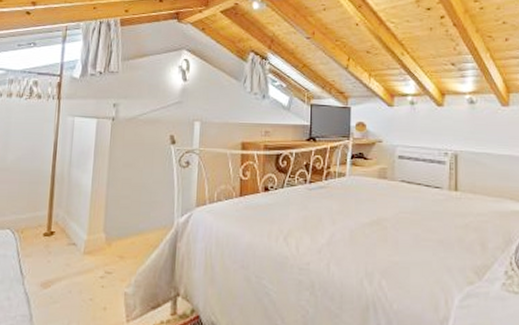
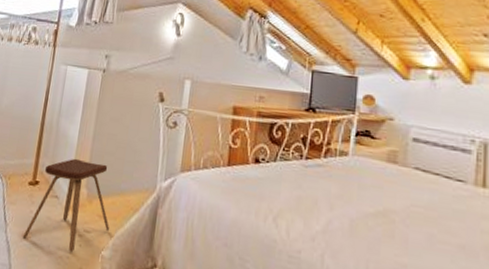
music stool: none [41,205,131,295] -> present [22,158,110,253]

